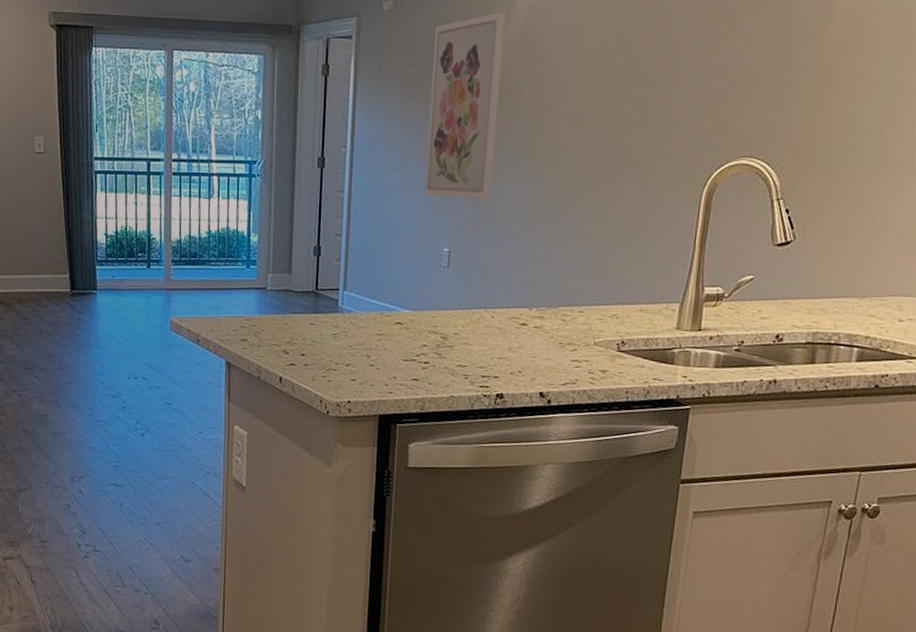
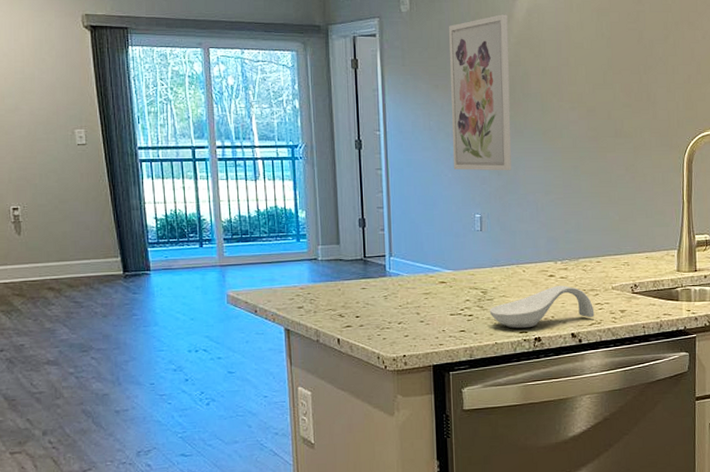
spoon rest: none [448,336,570,382] -> present [489,285,595,329]

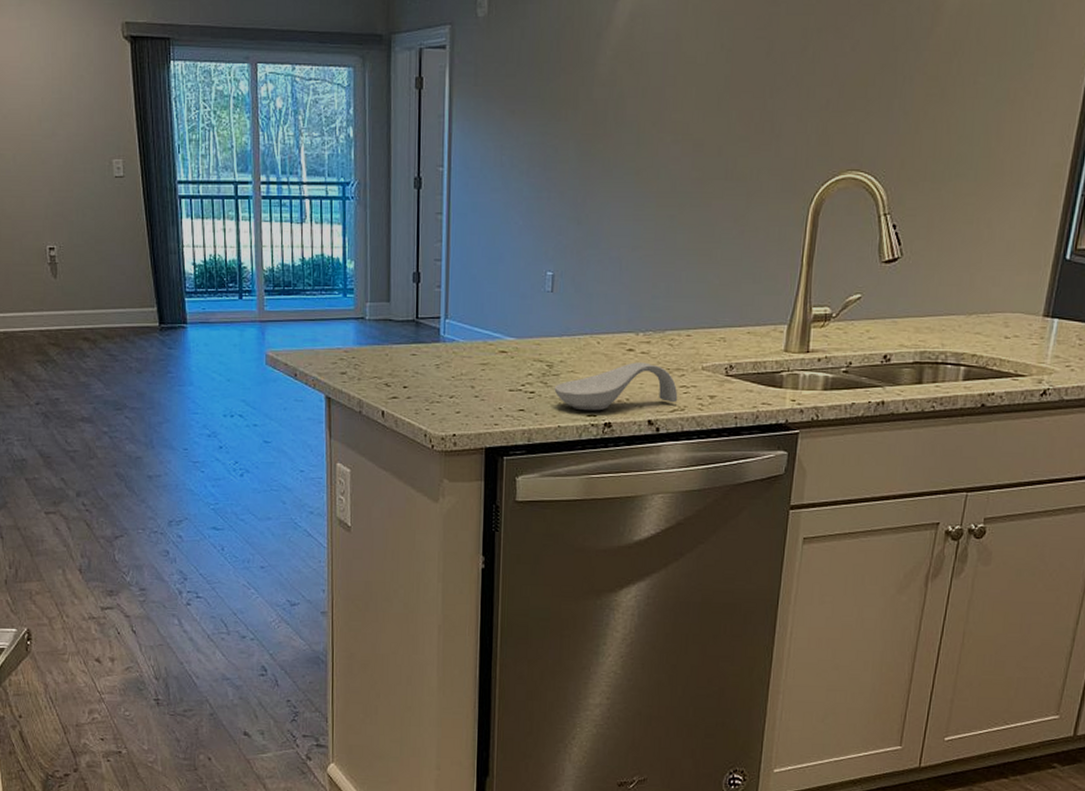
wall art: present [449,14,512,171] -> none [525,19,605,220]

